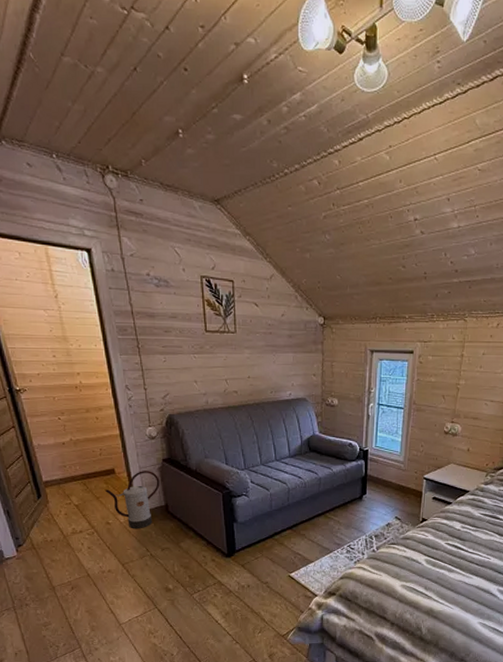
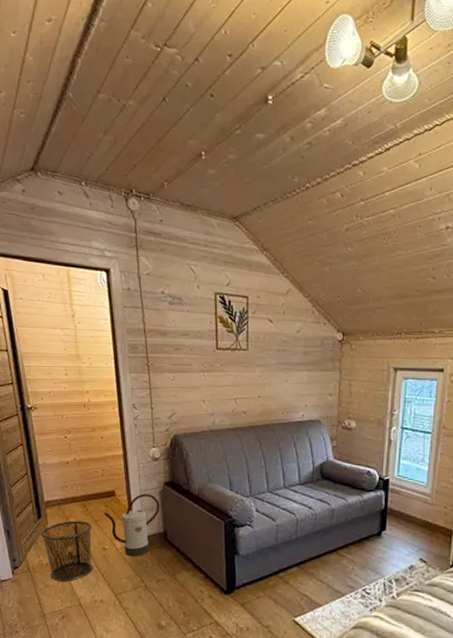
waste bin: none [41,498,99,555] -> present [40,520,93,582]

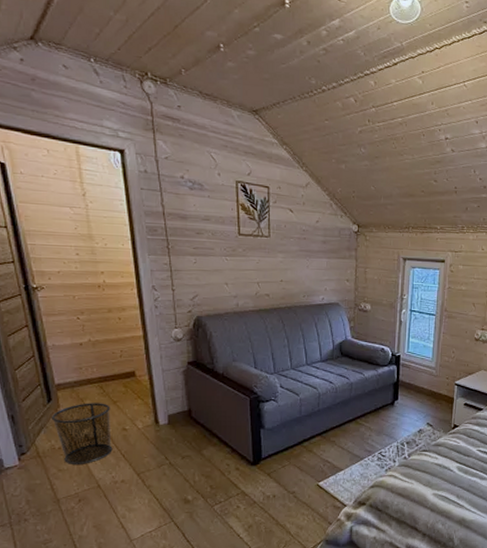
watering can: present [104,494,160,557] -> none [124,374,183,436]

